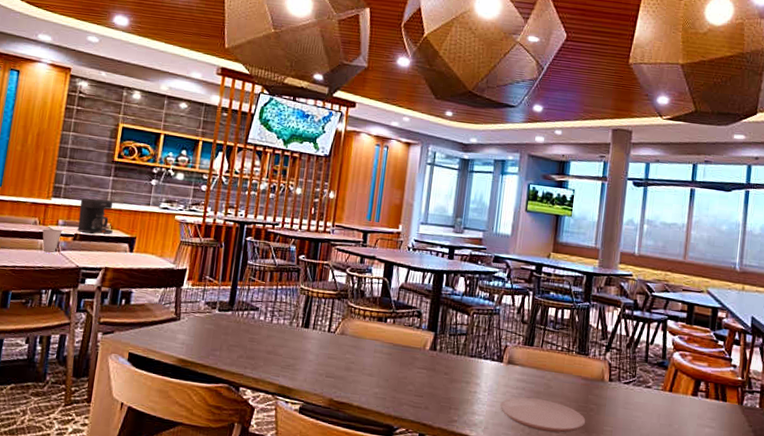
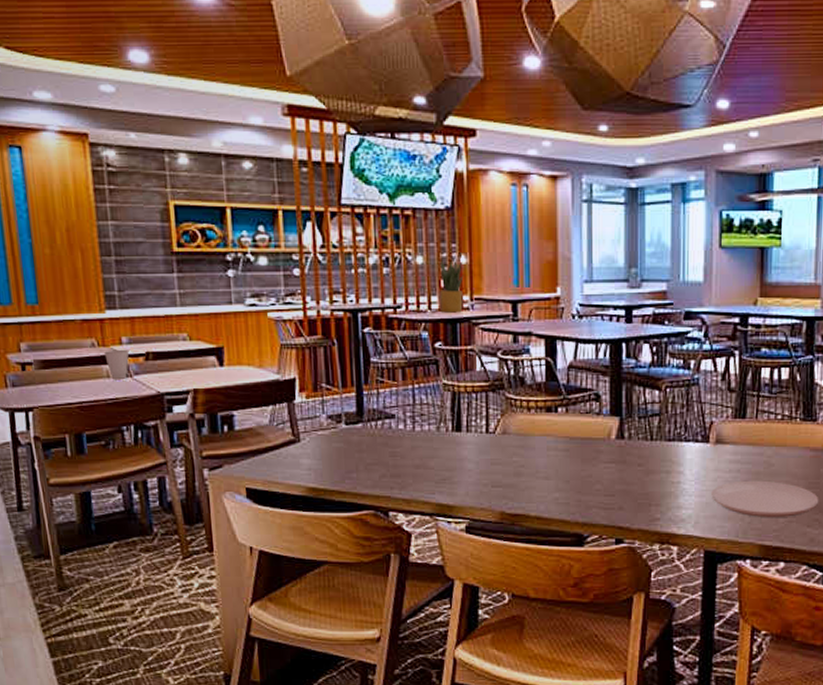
coffee maker: present [77,198,113,235] -> none [142,304,193,350]
planter: none [308,194,330,235] -> present [438,260,464,313]

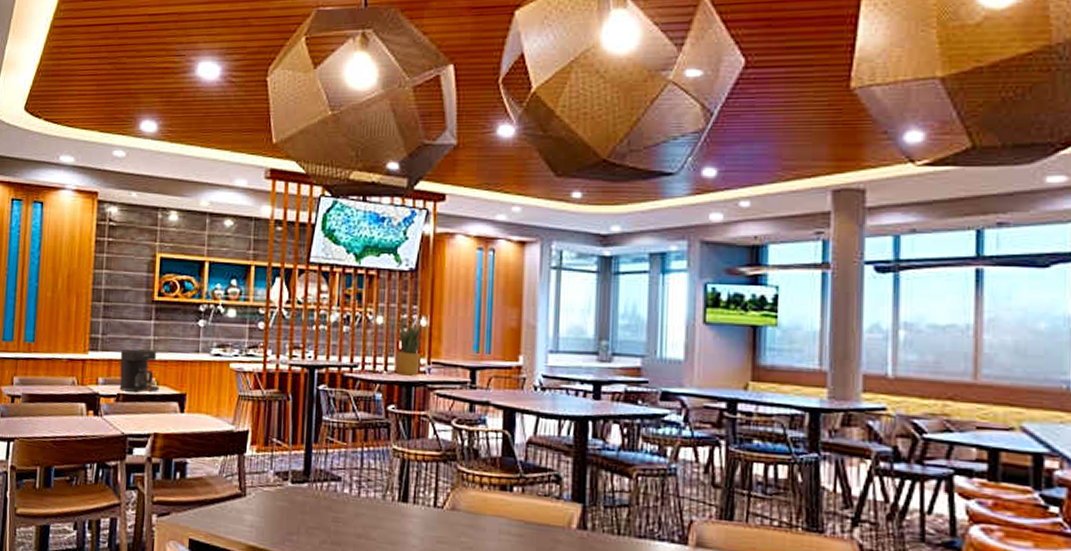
cup: present [104,349,130,380] -> none [81,389,103,419]
coffee maker: none [142,304,193,350] -> present [119,349,159,394]

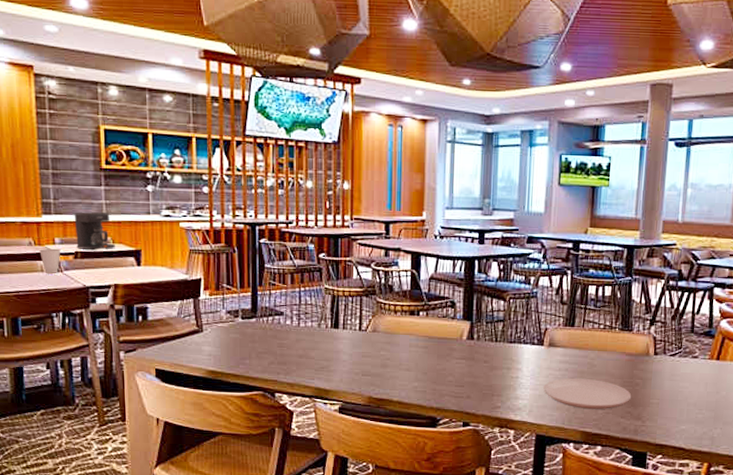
cup: none [81,389,103,419] -> present [39,248,61,274]
planter: present [396,321,423,376] -> none [325,185,346,230]

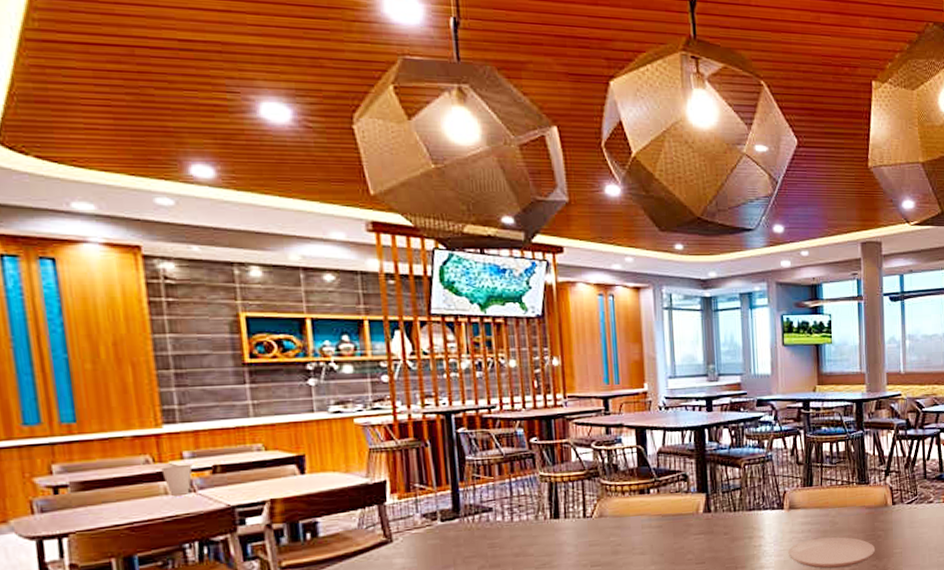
coffee maker: present [74,212,115,251] -> none [208,415,269,462]

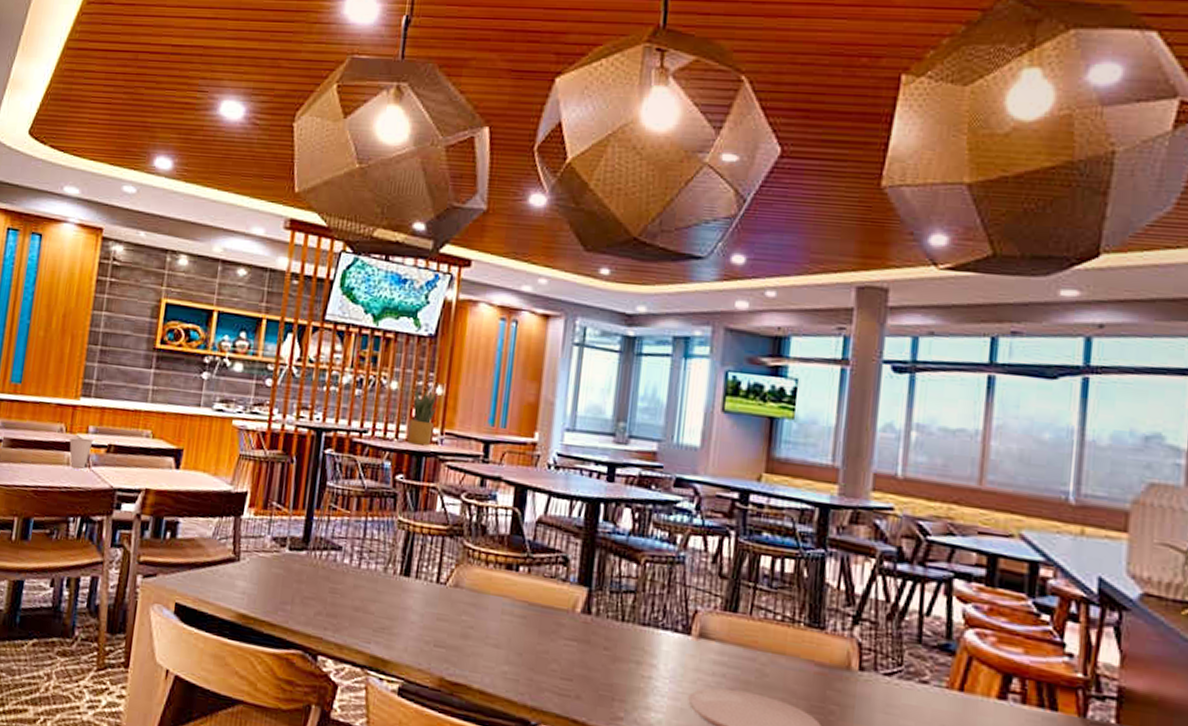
planter: none [531,362,557,411] -> present [407,389,437,446]

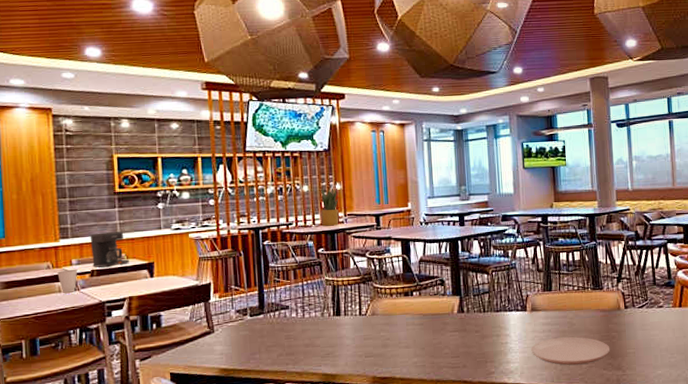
coffee maker: none [111,397,155,446] -> present [90,231,129,268]

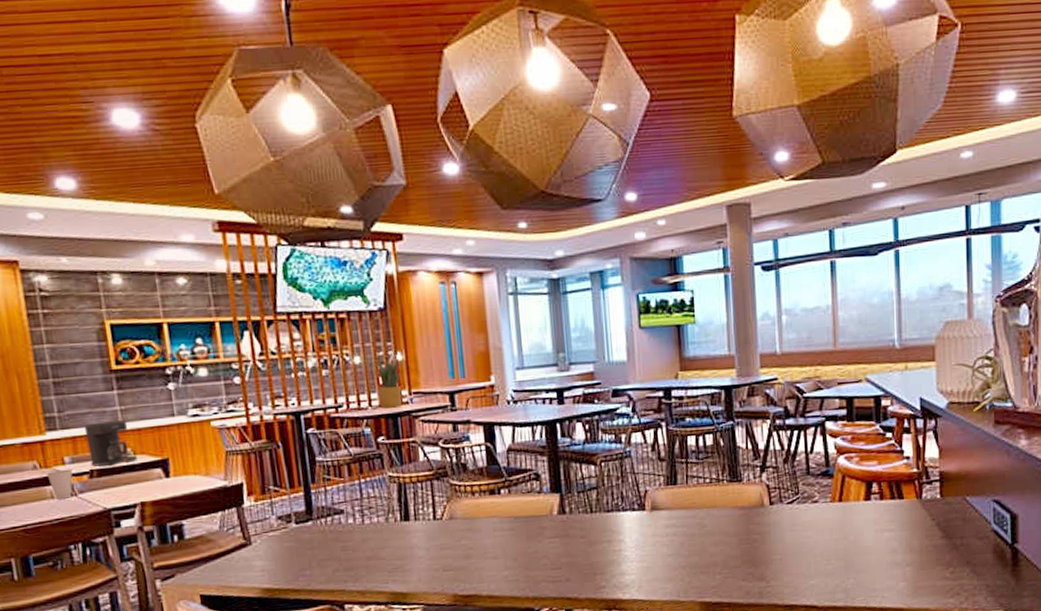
plate: present [531,336,610,365] -> none [651,541,751,576]

